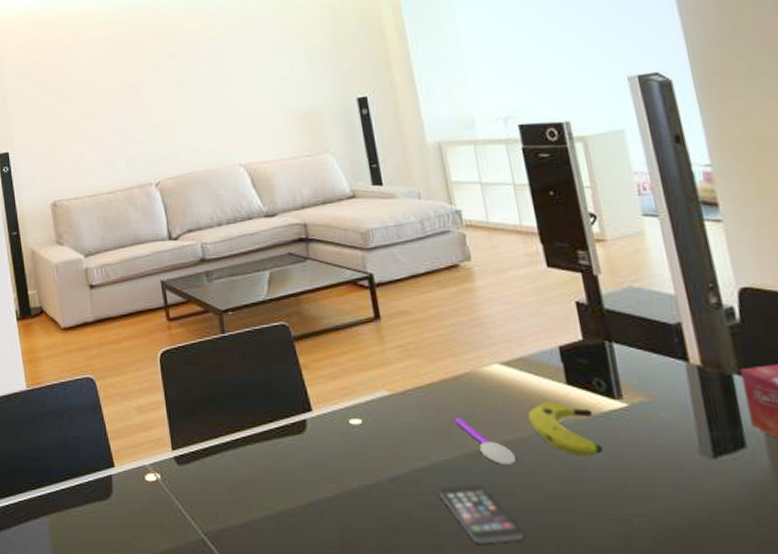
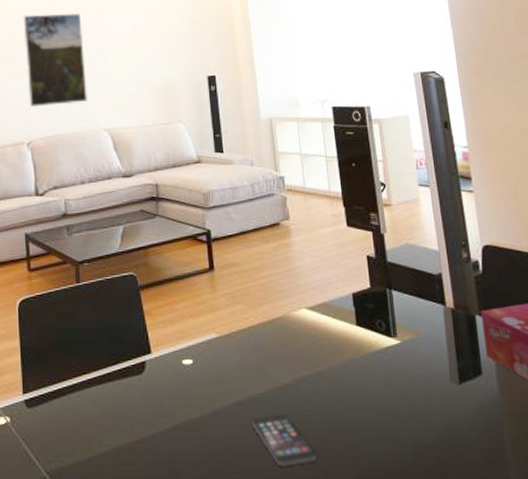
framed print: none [140,37,218,145] -> present [23,12,87,108]
spoon: present [454,418,516,466] -> none [268,356,314,397]
banana: present [528,401,603,456] -> none [326,340,381,386]

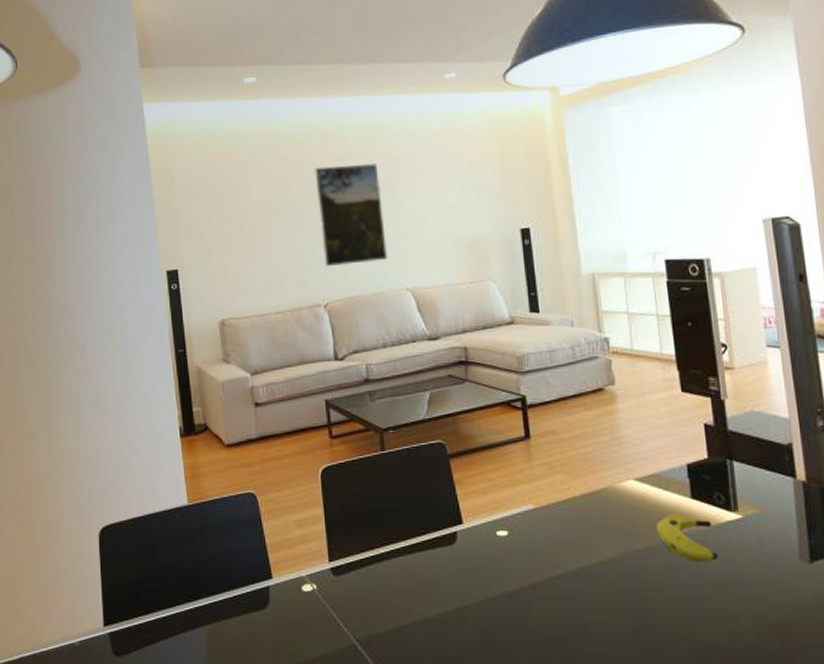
smartphone: present [252,414,317,467] -> none [573,588,646,643]
banana: none [326,340,381,386] -> present [656,513,719,563]

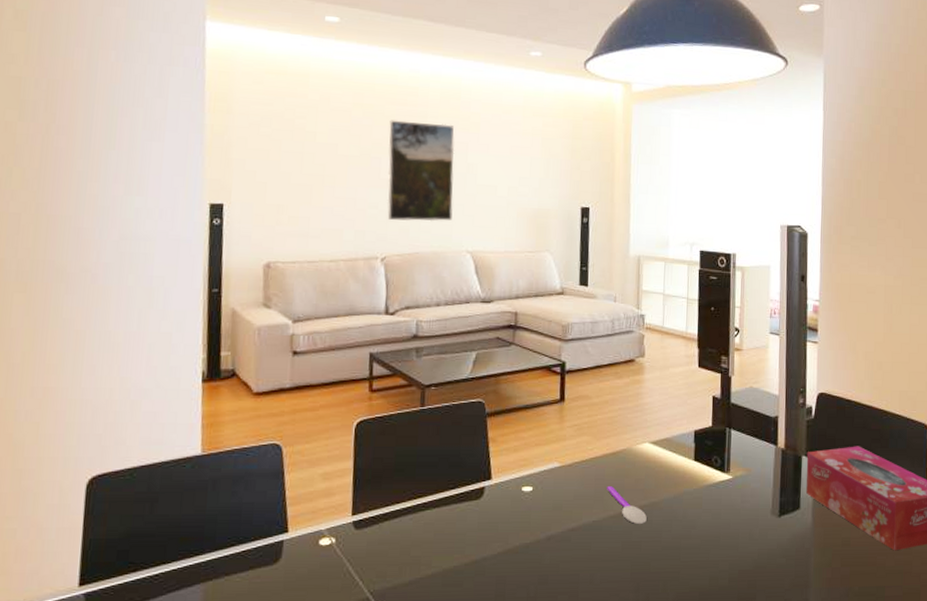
spoon: none [591,529,643,572] -> present [607,486,647,525]
banana: present [656,513,719,563] -> none [661,473,709,517]

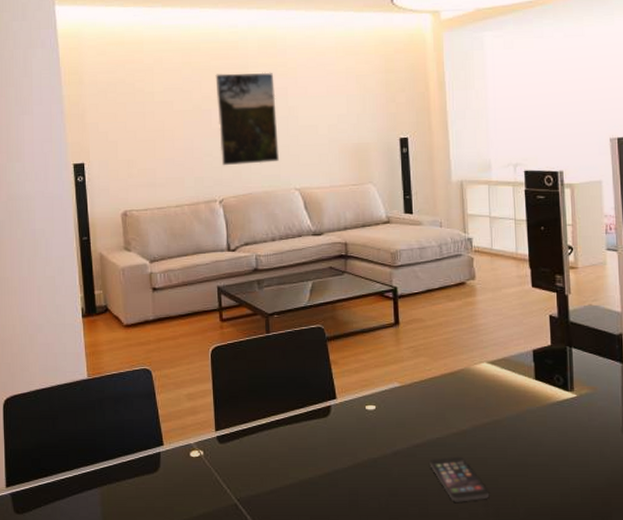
smartphone: none [583,540,641,589] -> present [429,456,490,502]
spoon: present [607,486,647,525] -> none [448,405,490,442]

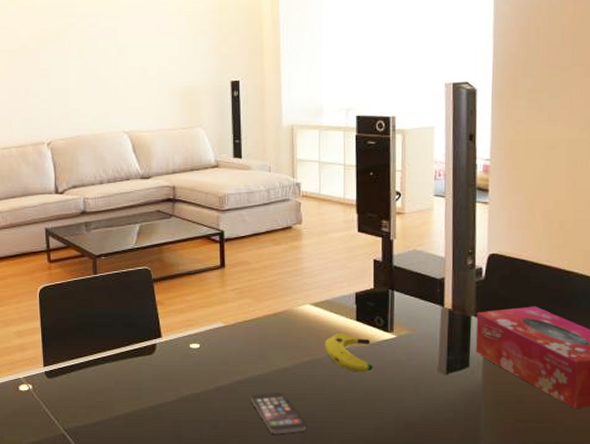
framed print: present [215,72,279,166] -> none [43,11,108,108]
banana: none [503,392,555,434] -> present [324,332,373,373]

